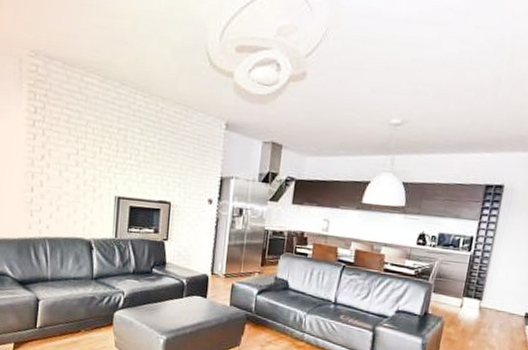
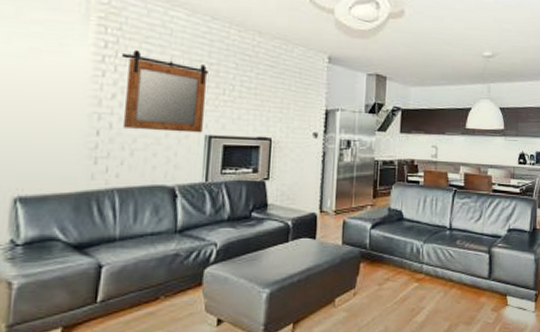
mirror: none [47,115,117,194] -> present [121,50,208,133]

